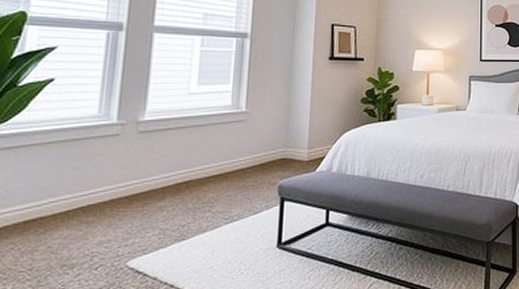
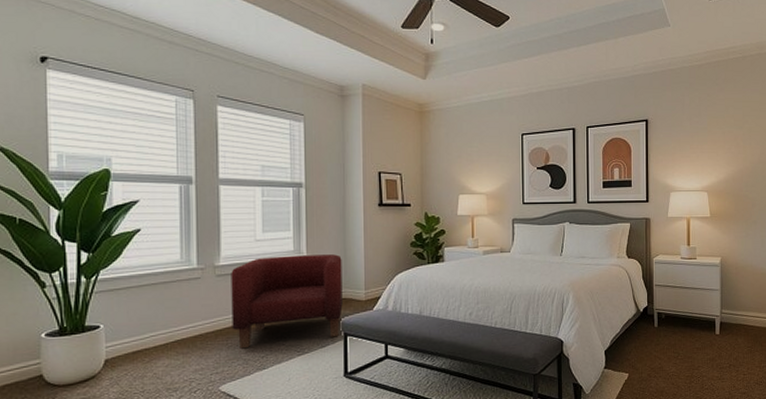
armchair: none [150,110,285,217] -> present [231,254,343,349]

